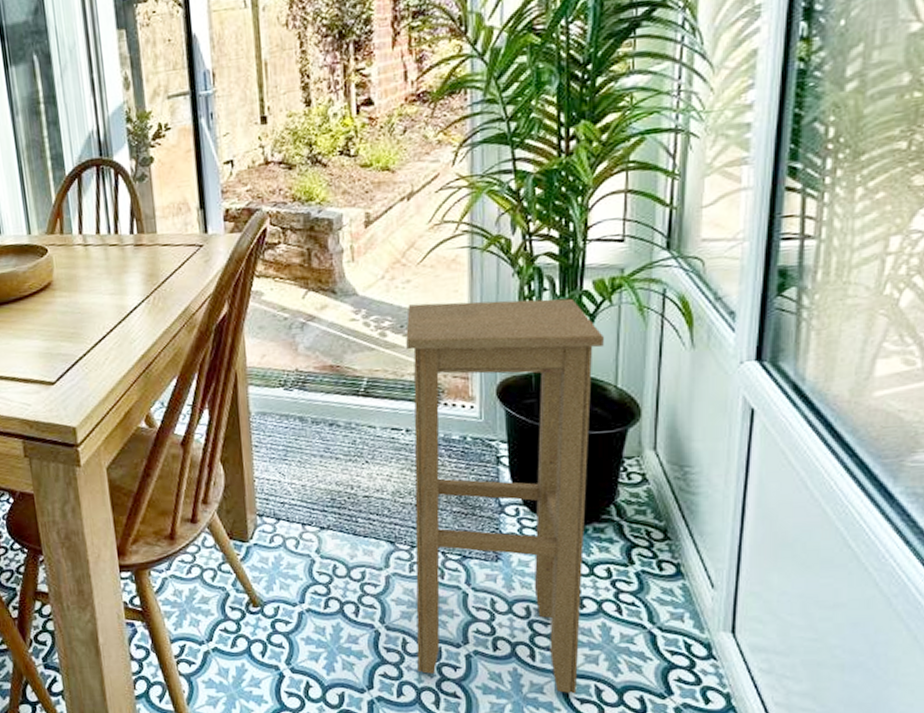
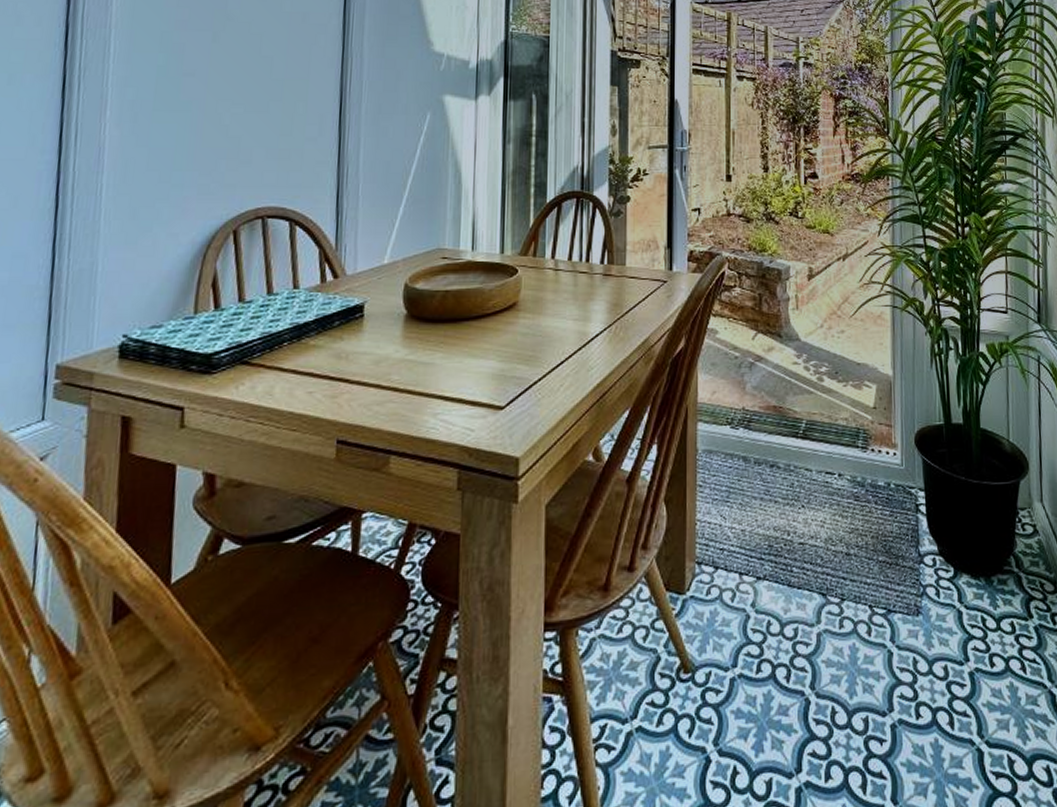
stool: present [406,298,605,694] -> none [840,353,998,767]

